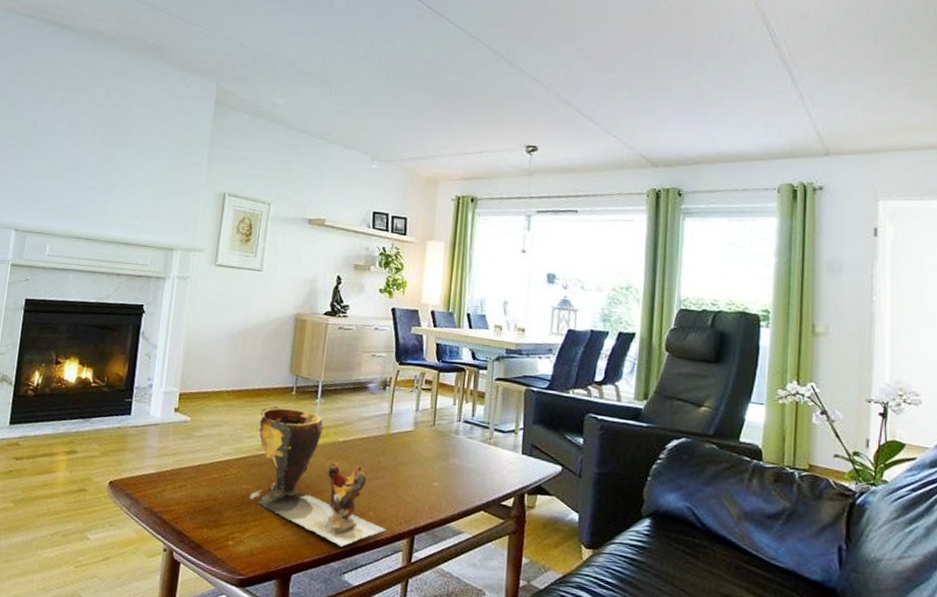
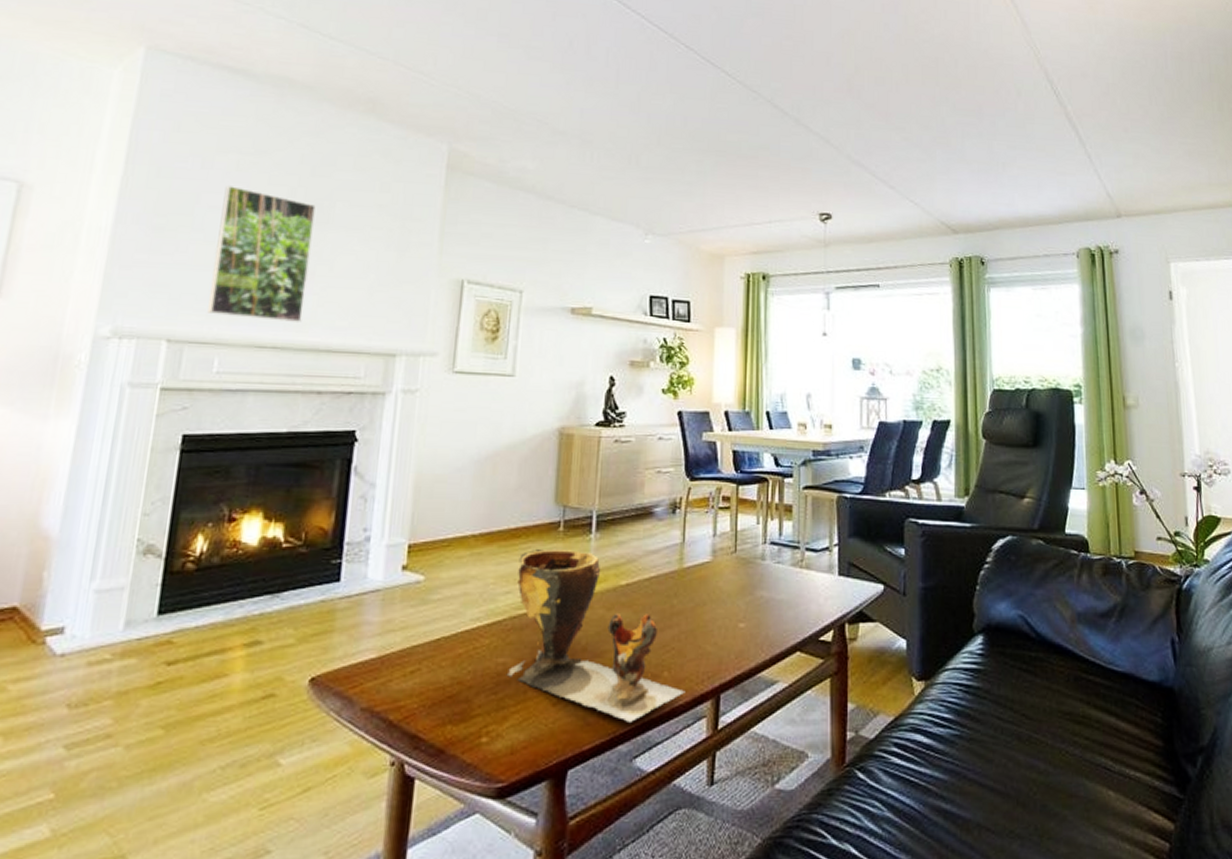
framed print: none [42,115,118,221] -> present [208,186,316,322]

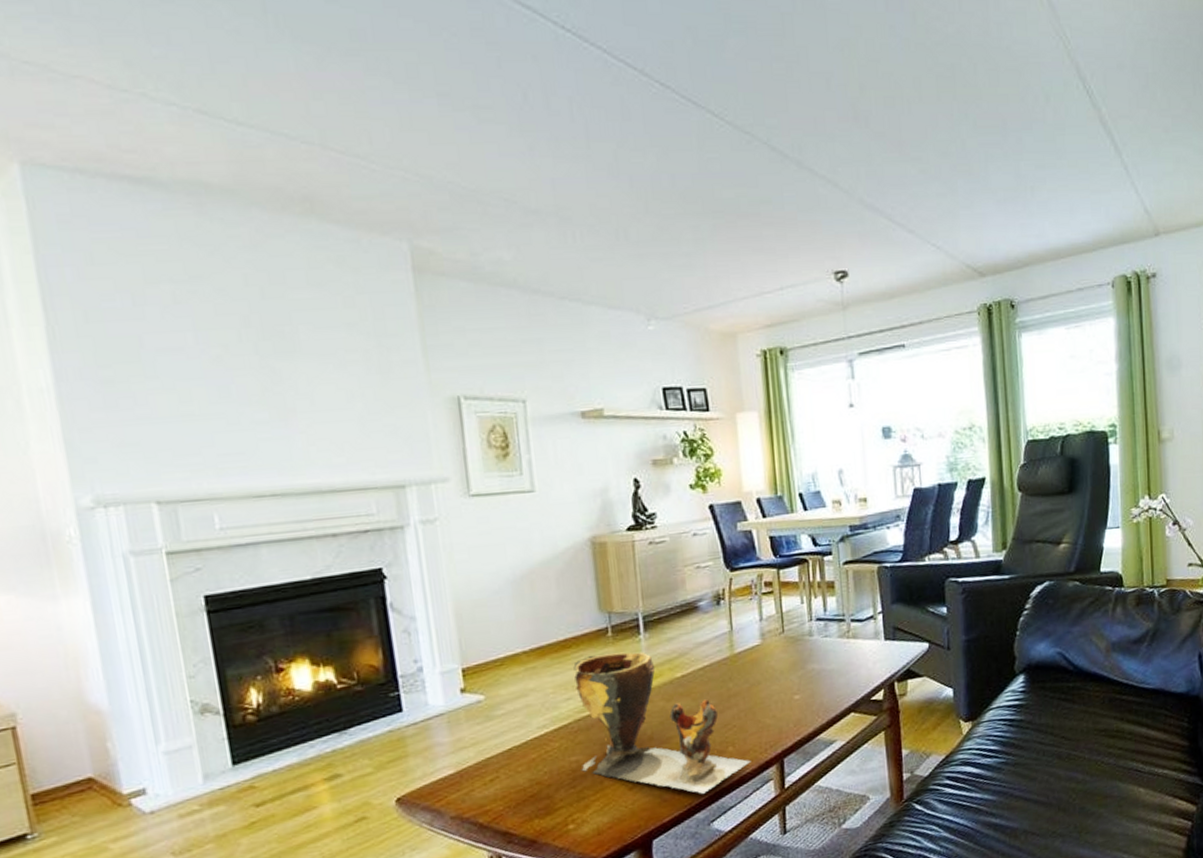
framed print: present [208,186,316,322] -> none [167,322,296,469]

